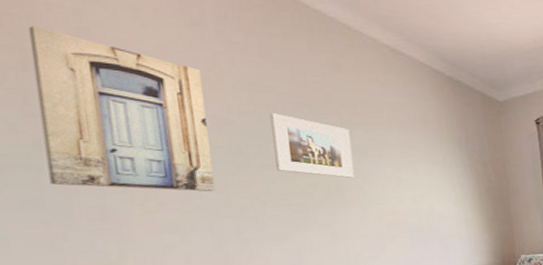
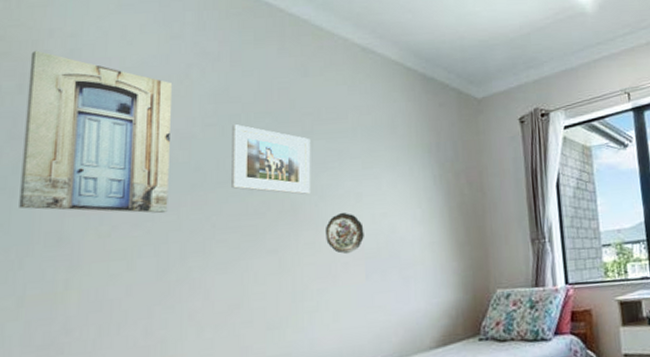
decorative plate: none [371,194,407,228] -> present [324,213,364,255]

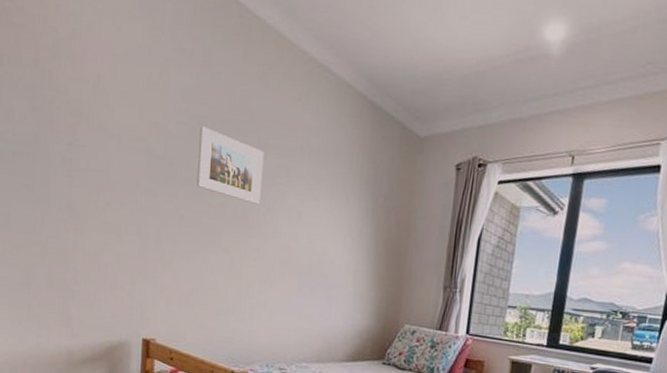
wall art: present [19,50,173,214] -> none [40,25,154,199]
decorative plate: present [324,213,364,255] -> none [268,228,301,266]

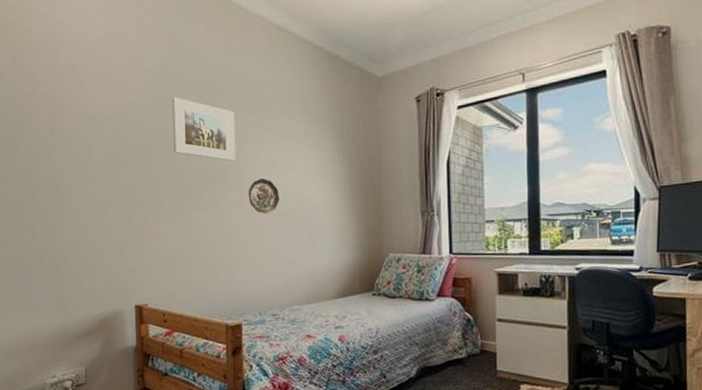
decorative plate: none [268,228,301,266] -> present [248,179,279,215]

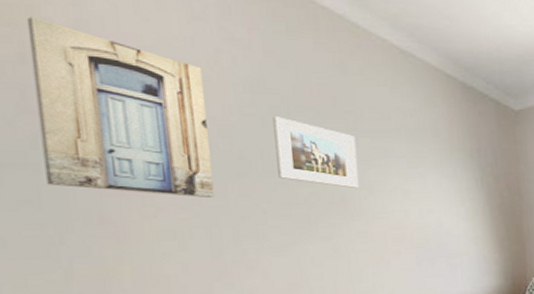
wall art: none [18,29,128,172] -> present [26,16,215,199]
decorative plate: present [248,179,279,215] -> none [375,207,413,244]

